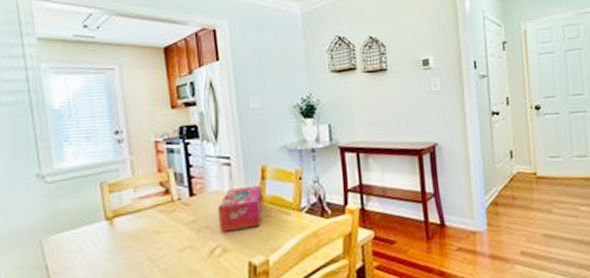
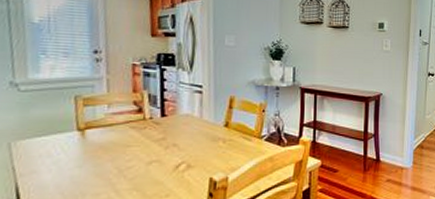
tissue box: present [217,185,263,233] -> none [185,113,229,151]

